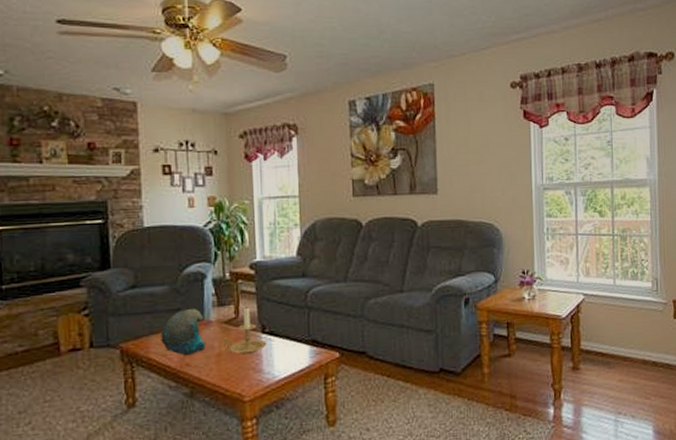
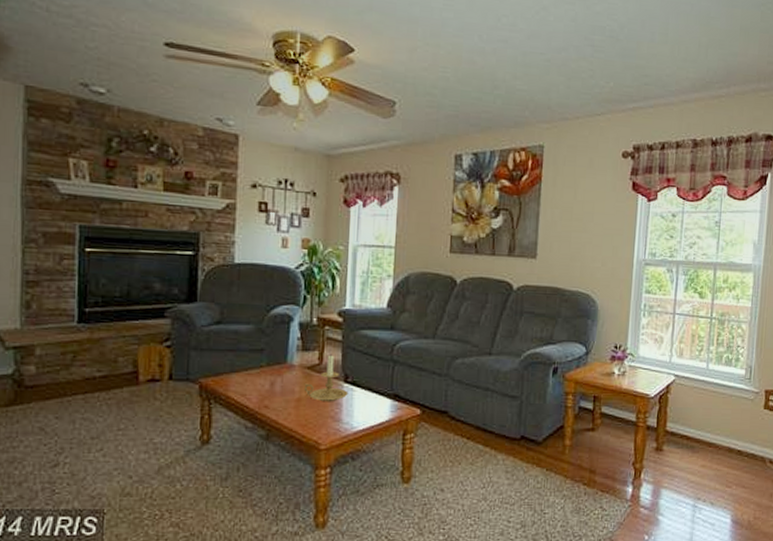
decorative bowl: present [161,308,206,356] -> none [241,350,286,398]

